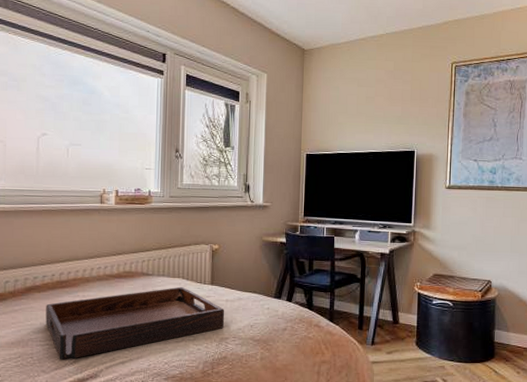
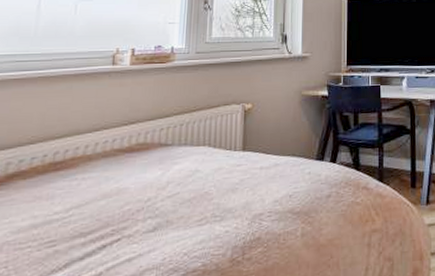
serving tray: present [45,286,225,359] -> none [29,156,259,265]

